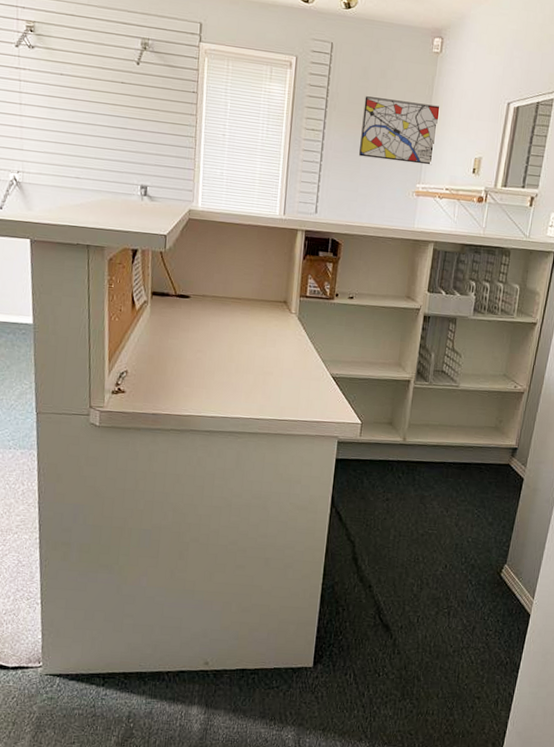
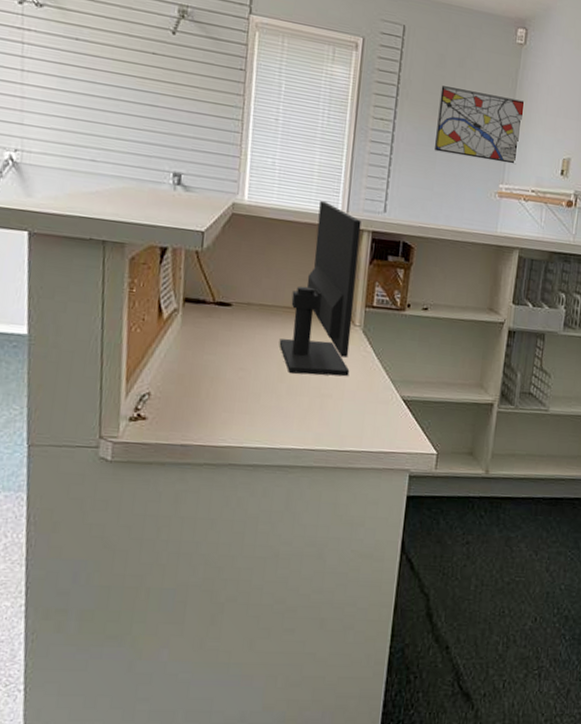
monitor: none [229,204,296,357] -> present [279,200,361,377]

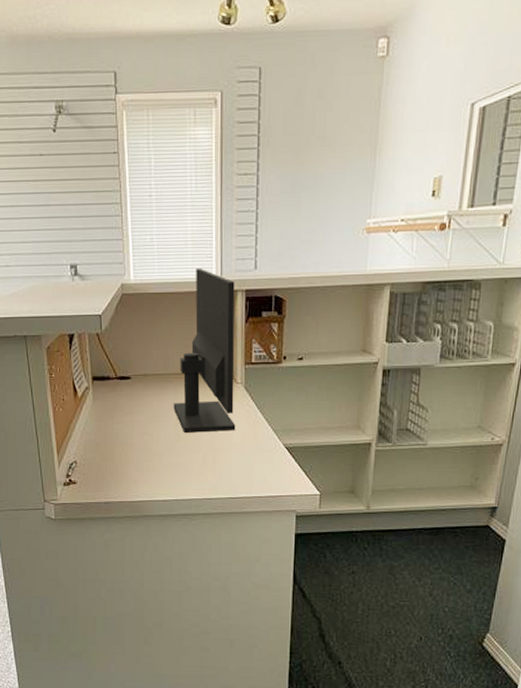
wall art: present [435,85,524,165] -> none [299,122,388,197]

